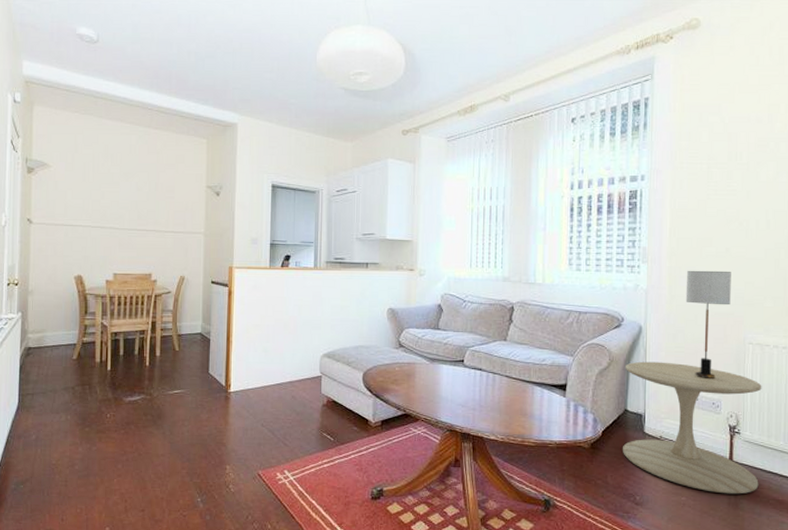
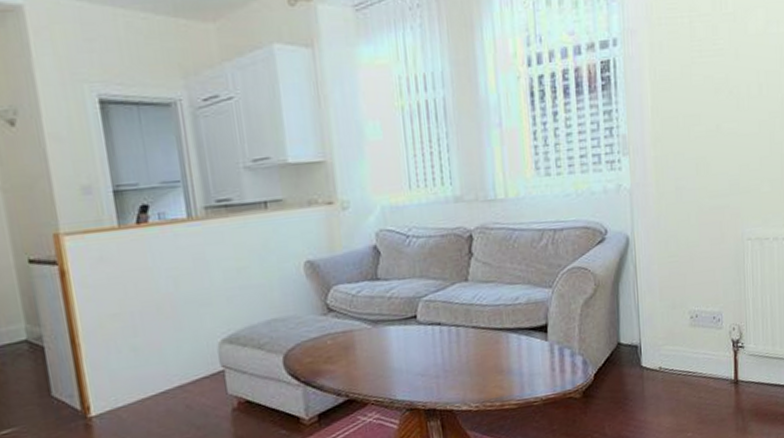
side table: present [623,361,762,494] -> none [613,275,766,421]
table lamp: present [685,270,731,378] -> none [675,154,725,289]

